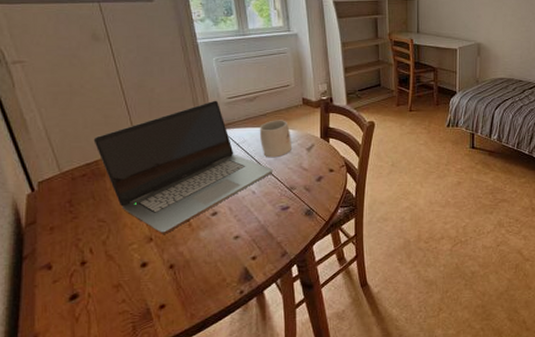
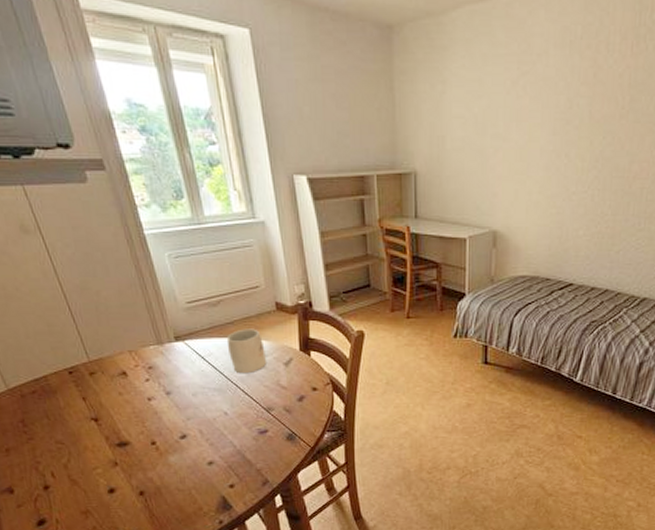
laptop: present [93,100,273,234] -> none [38,305,247,458]

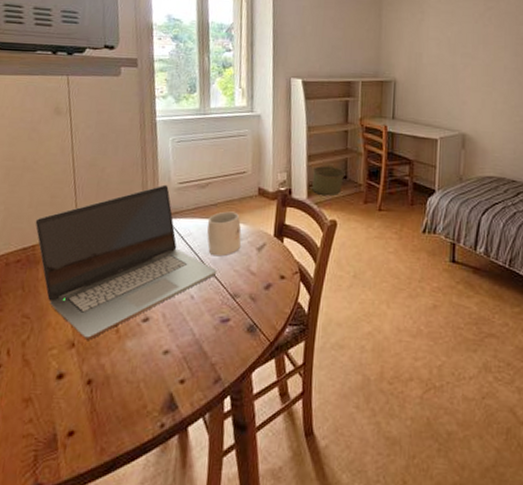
laptop: none [38,305,247,458] -> present [35,184,218,340]
basket: none [333,275,368,307] -> present [312,166,346,197]

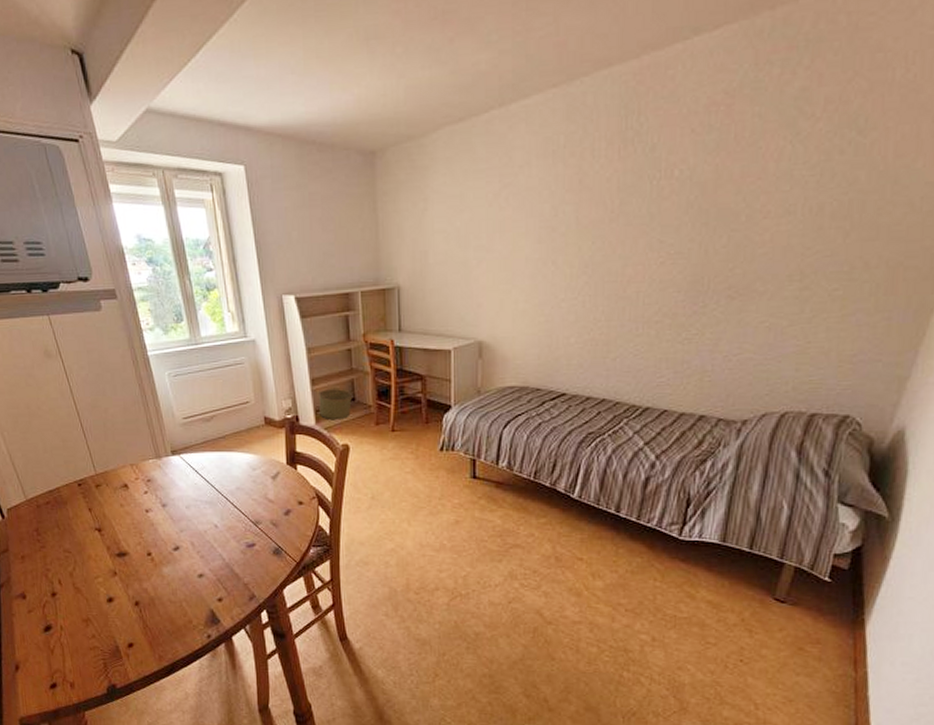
laptop: present [35,184,218,340] -> none [53,421,236,568]
mug: present [206,211,242,257] -> none [218,443,255,487]

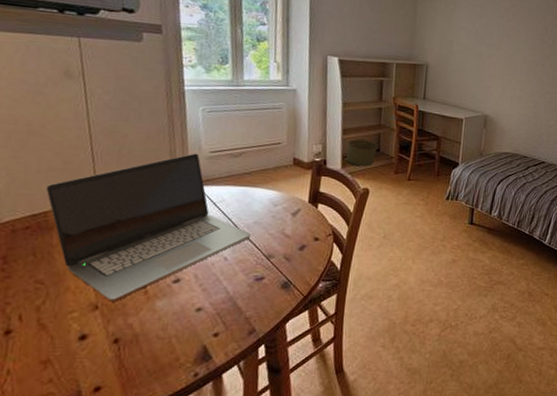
laptop: none [53,421,236,568] -> present [45,153,252,302]

